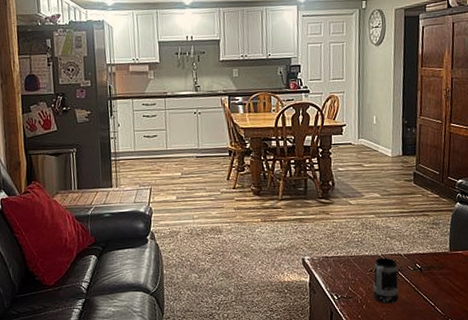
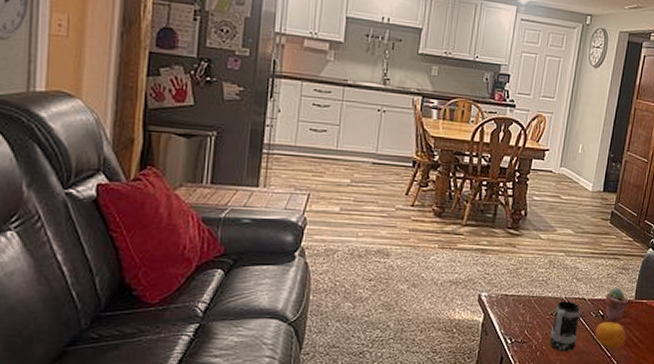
fruit: none [415,274,447,299] -> present [595,322,626,349]
potted succulent: none [420,241,444,273] -> present [605,287,629,321]

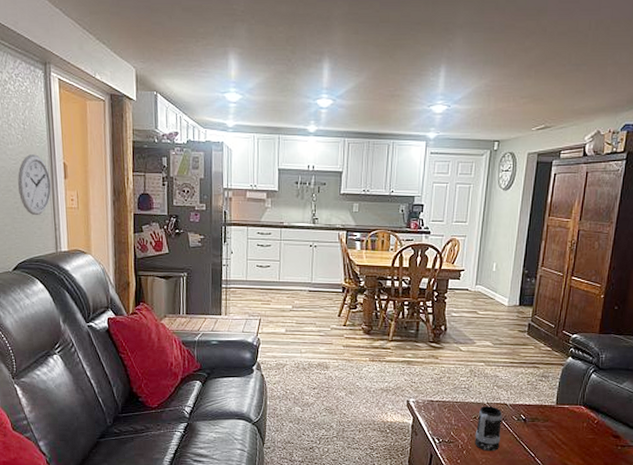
fruit: present [595,322,626,349] -> none [518,425,549,450]
potted succulent: present [605,287,629,321] -> none [526,393,550,424]

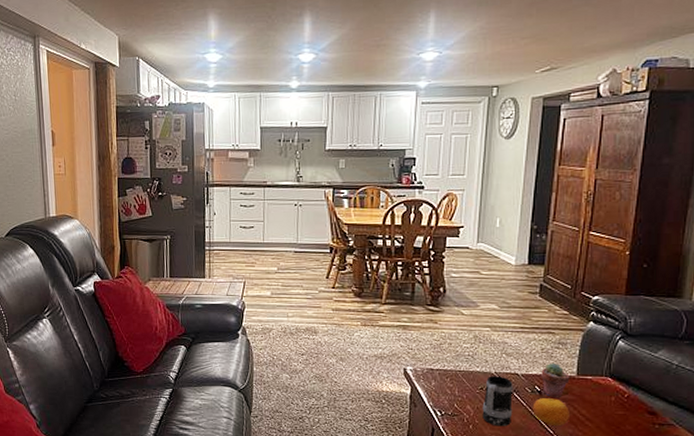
wall clock: present [18,154,52,216] -> none [10,124,41,183]
fruit: none [518,425,549,450] -> present [532,398,569,427]
potted succulent: none [526,393,550,424] -> present [541,362,570,397]

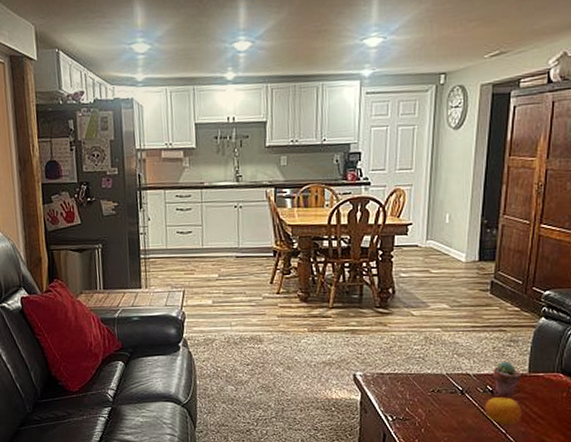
mug: present [482,376,513,427] -> none [434,377,465,429]

